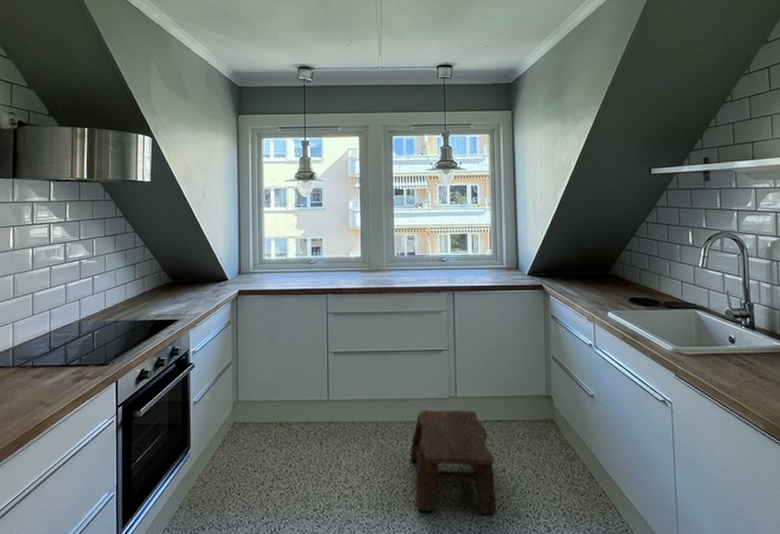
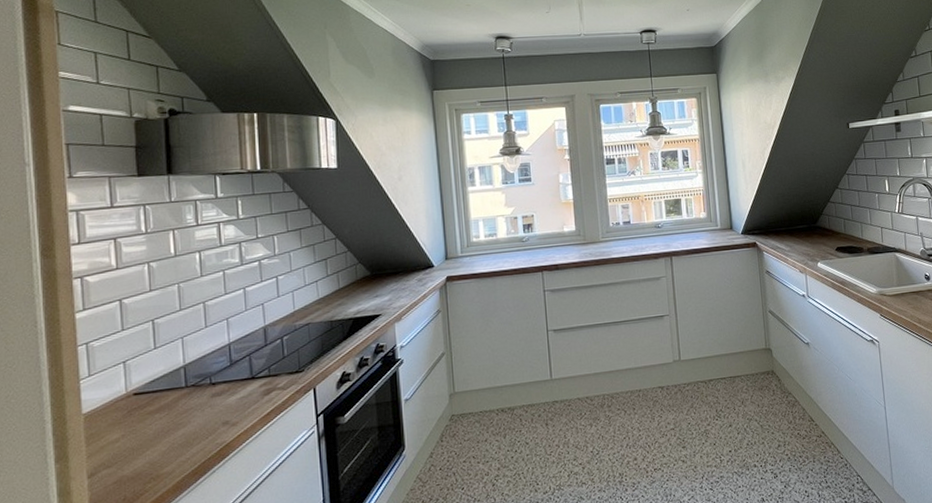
stool: present [410,411,496,515] -> none [638,372,726,477]

